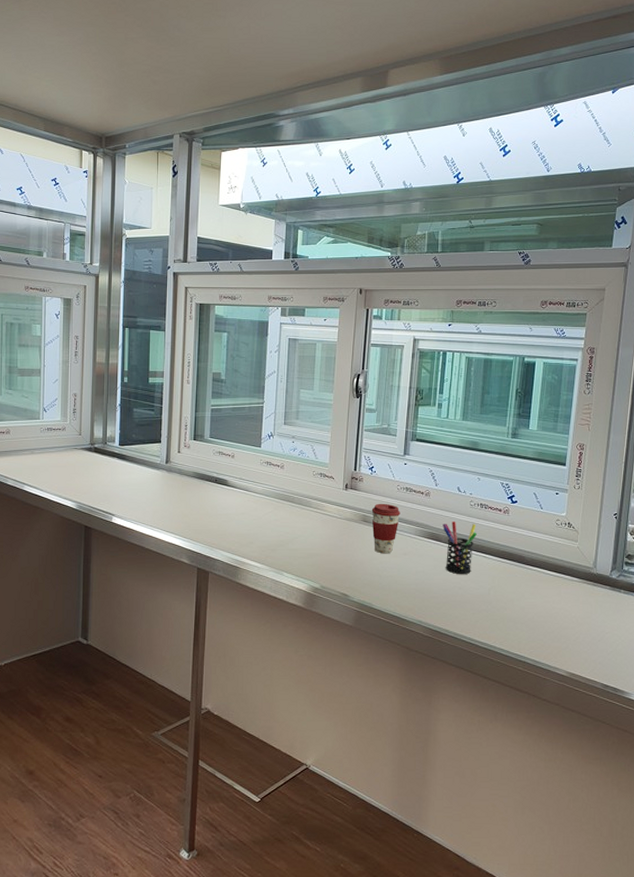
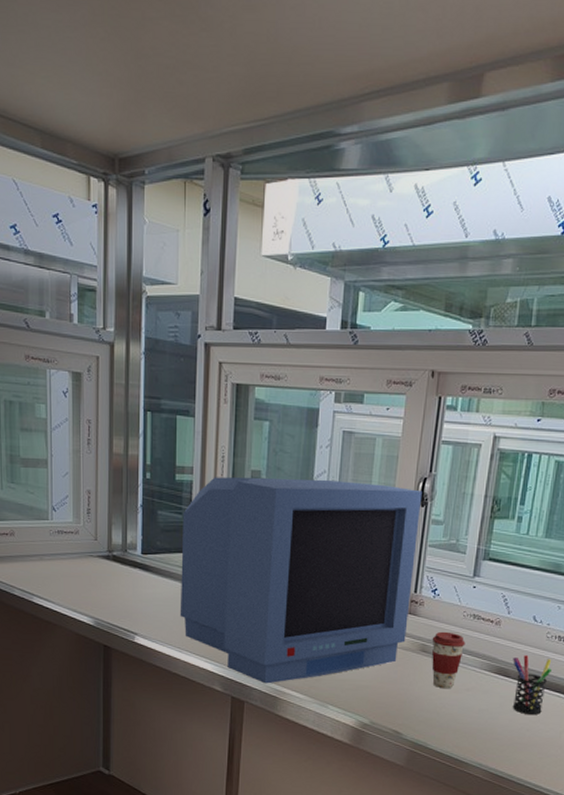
monitor: none [152,378,357,555] -> present [179,477,422,684]

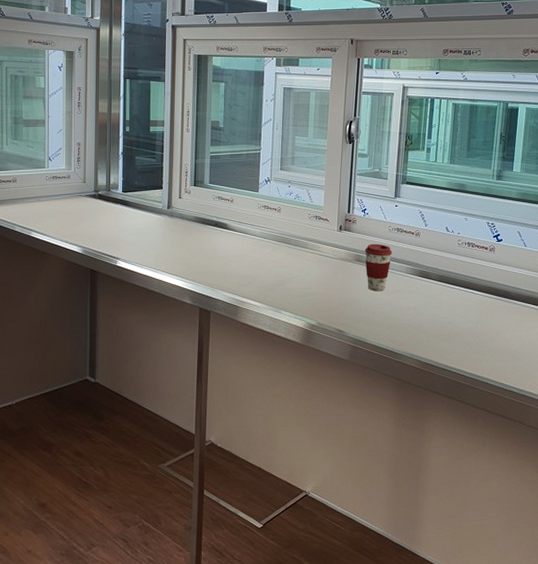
monitor: present [179,477,422,684] -> none [154,126,349,295]
pen holder: present [512,655,552,715] -> none [432,260,464,309]

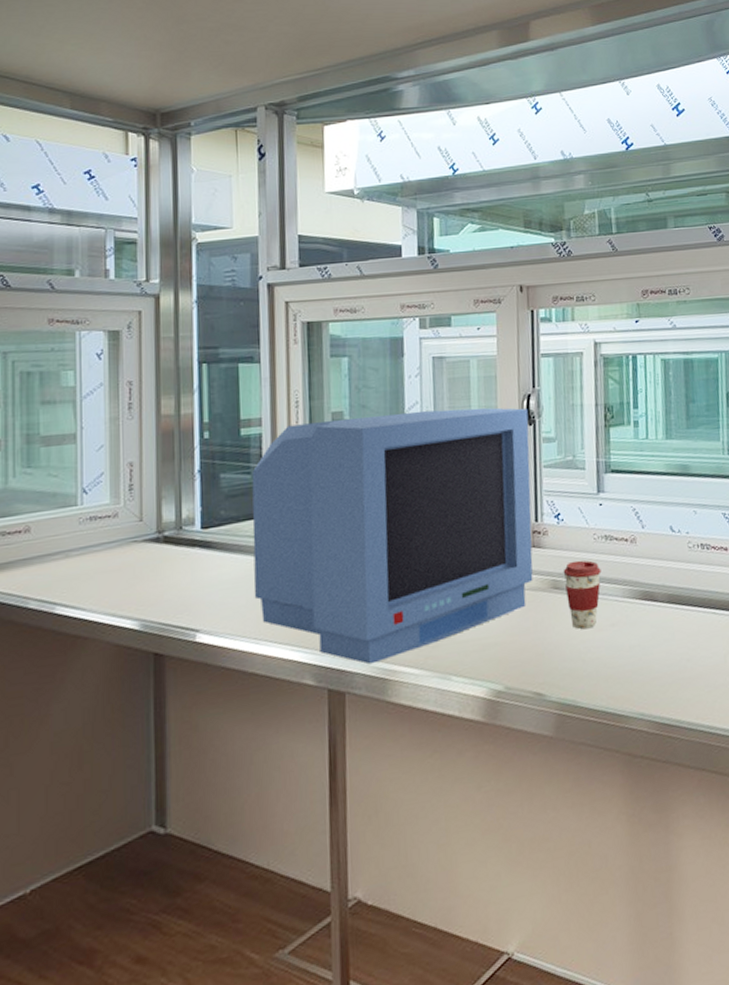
monitor: none [154,126,349,295] -> present [251,407,533,665]

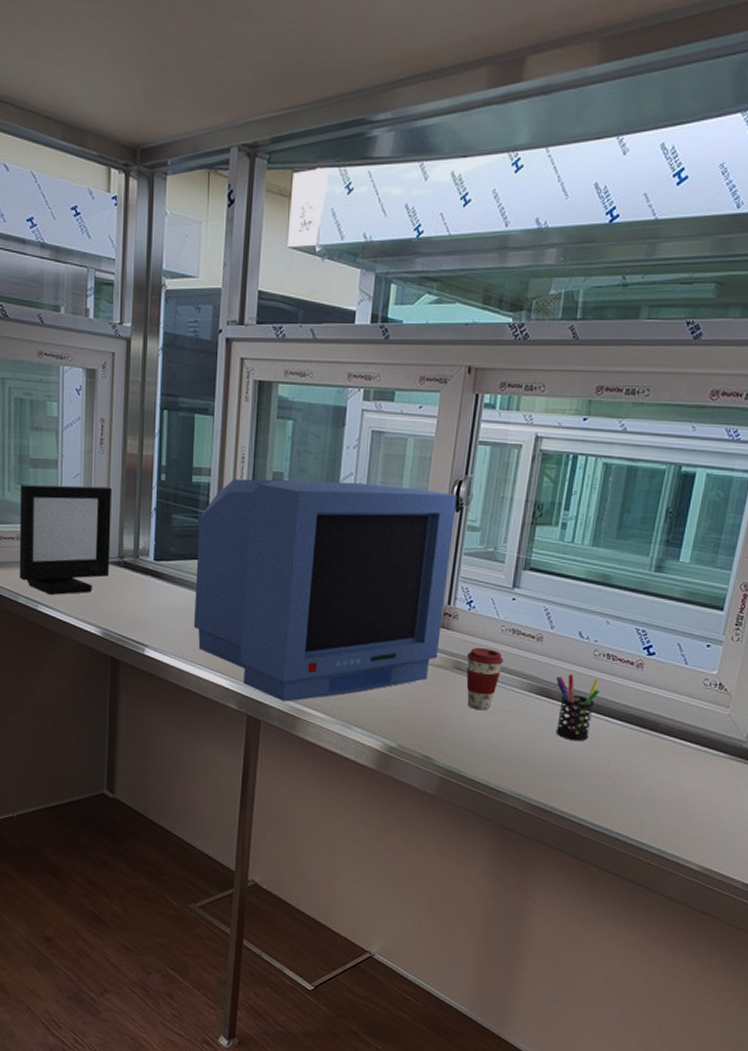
picture frame: none [28,454,147,592] -> present [19,484,111,595]
pen holder: none [656,571,701,642] -> present [555,675,600,741]

